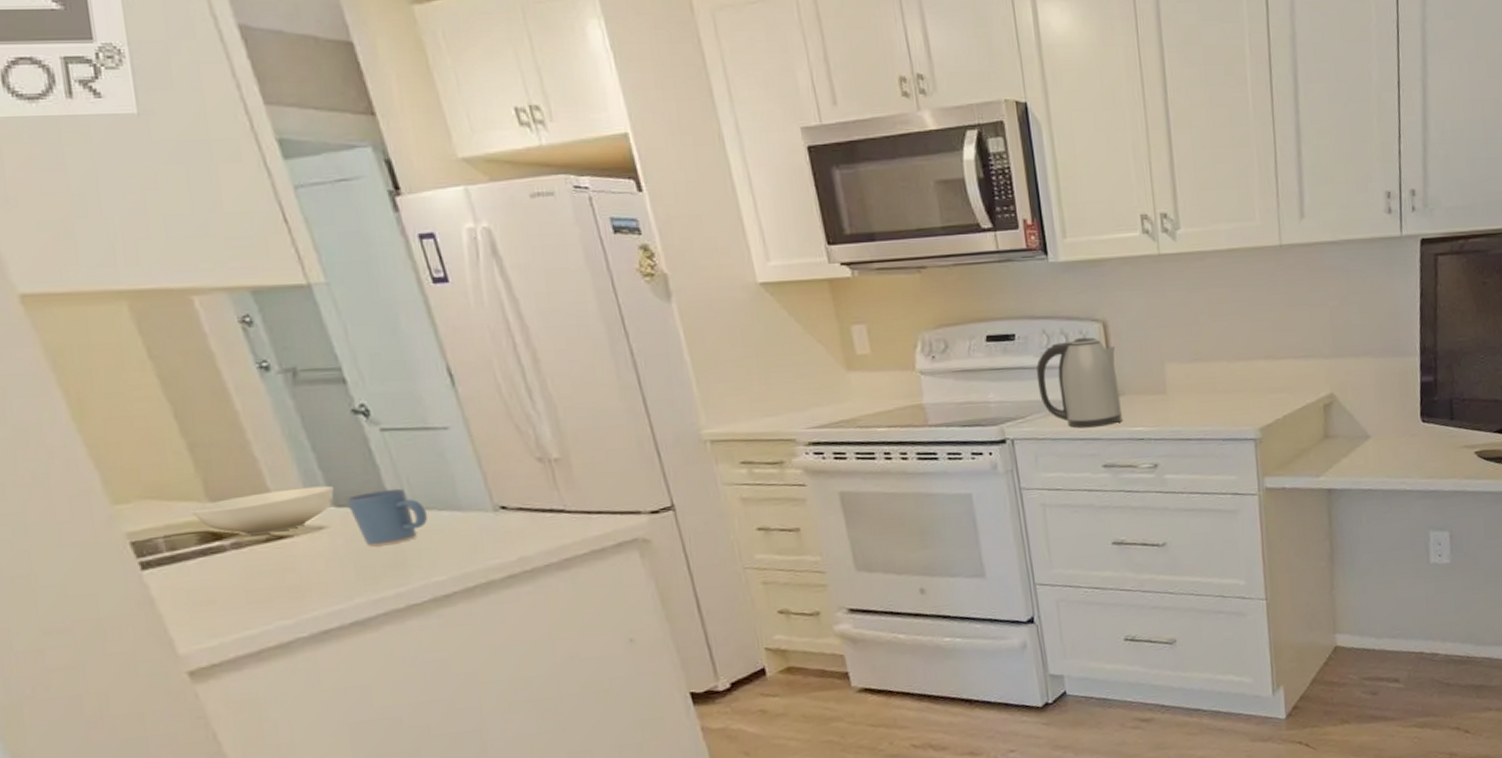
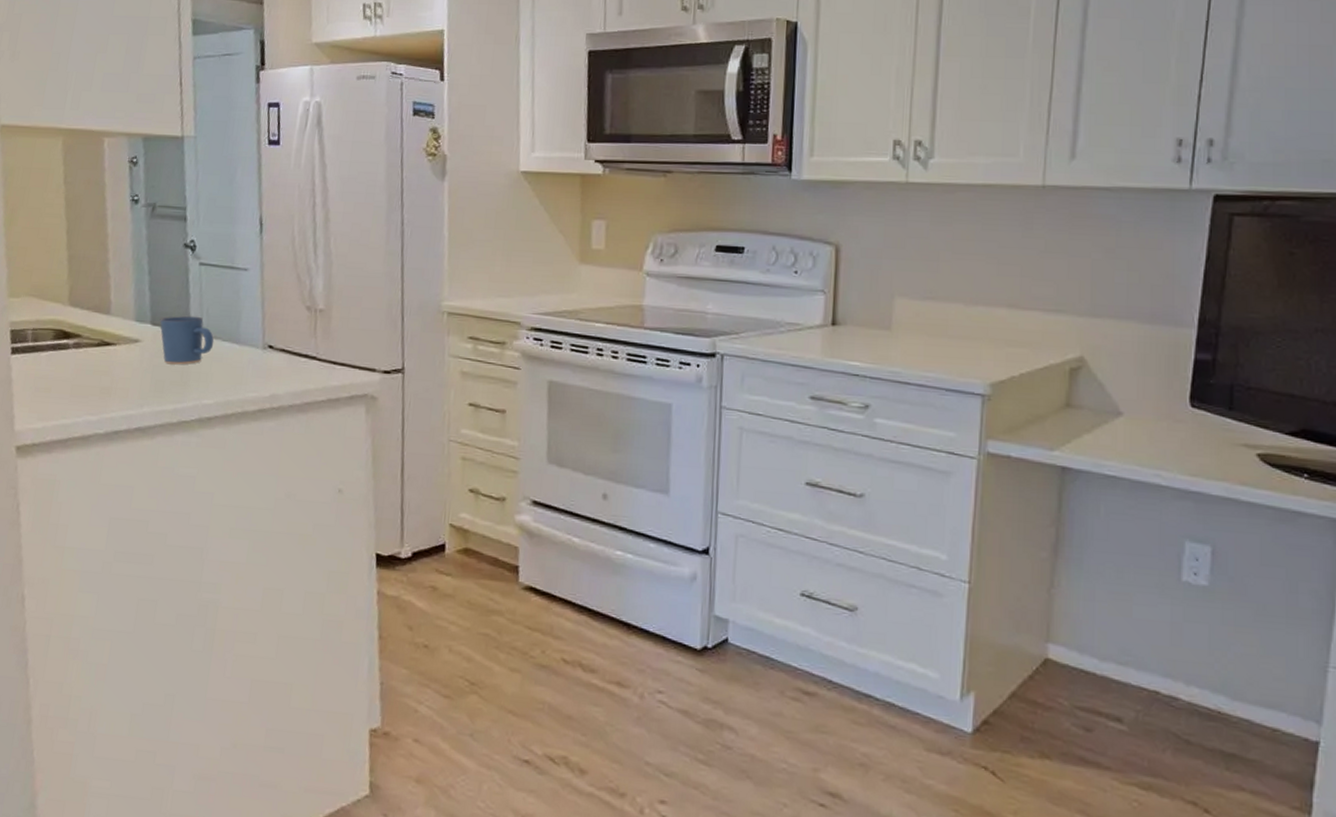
bowl: present [189,485,335,535] -> none [54,303,155,339]
kettle: present [1035,337,1122,429] -> none [757,258,843,356]

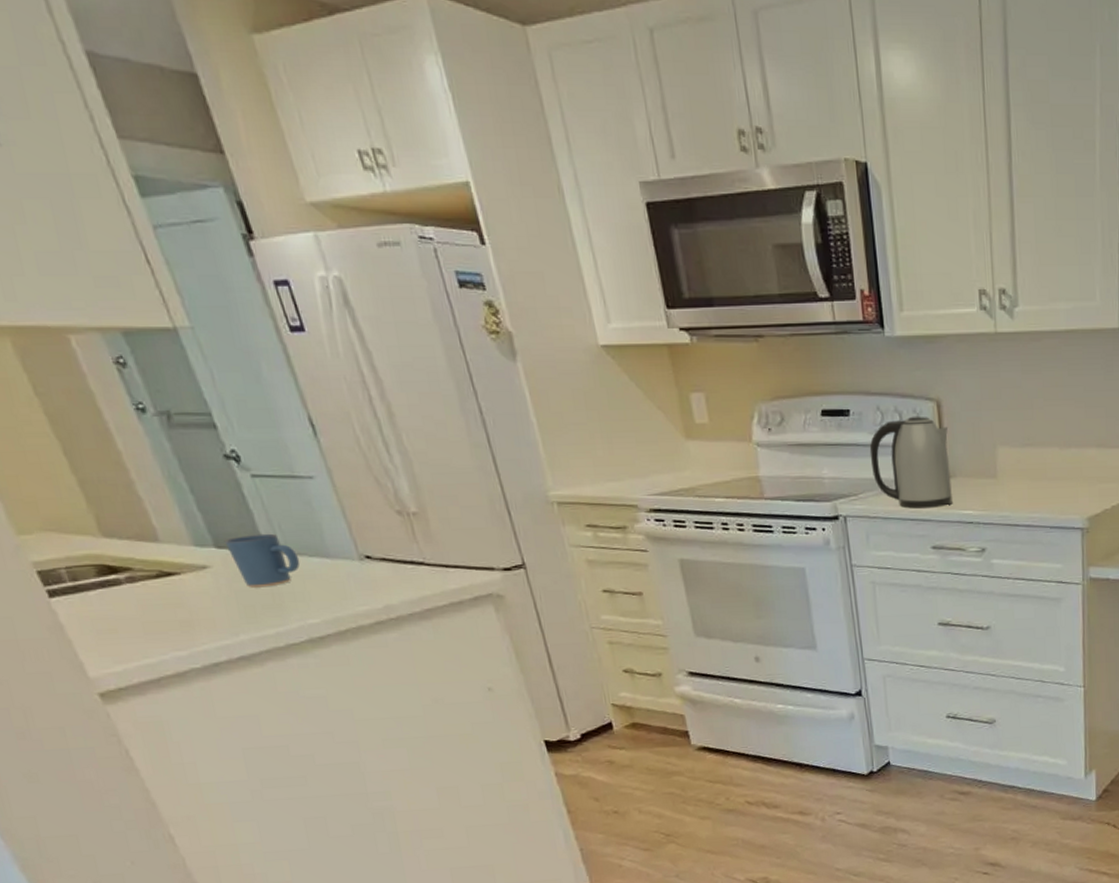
kettle: none [757,258,843,356] -> present [869,416,952,510]

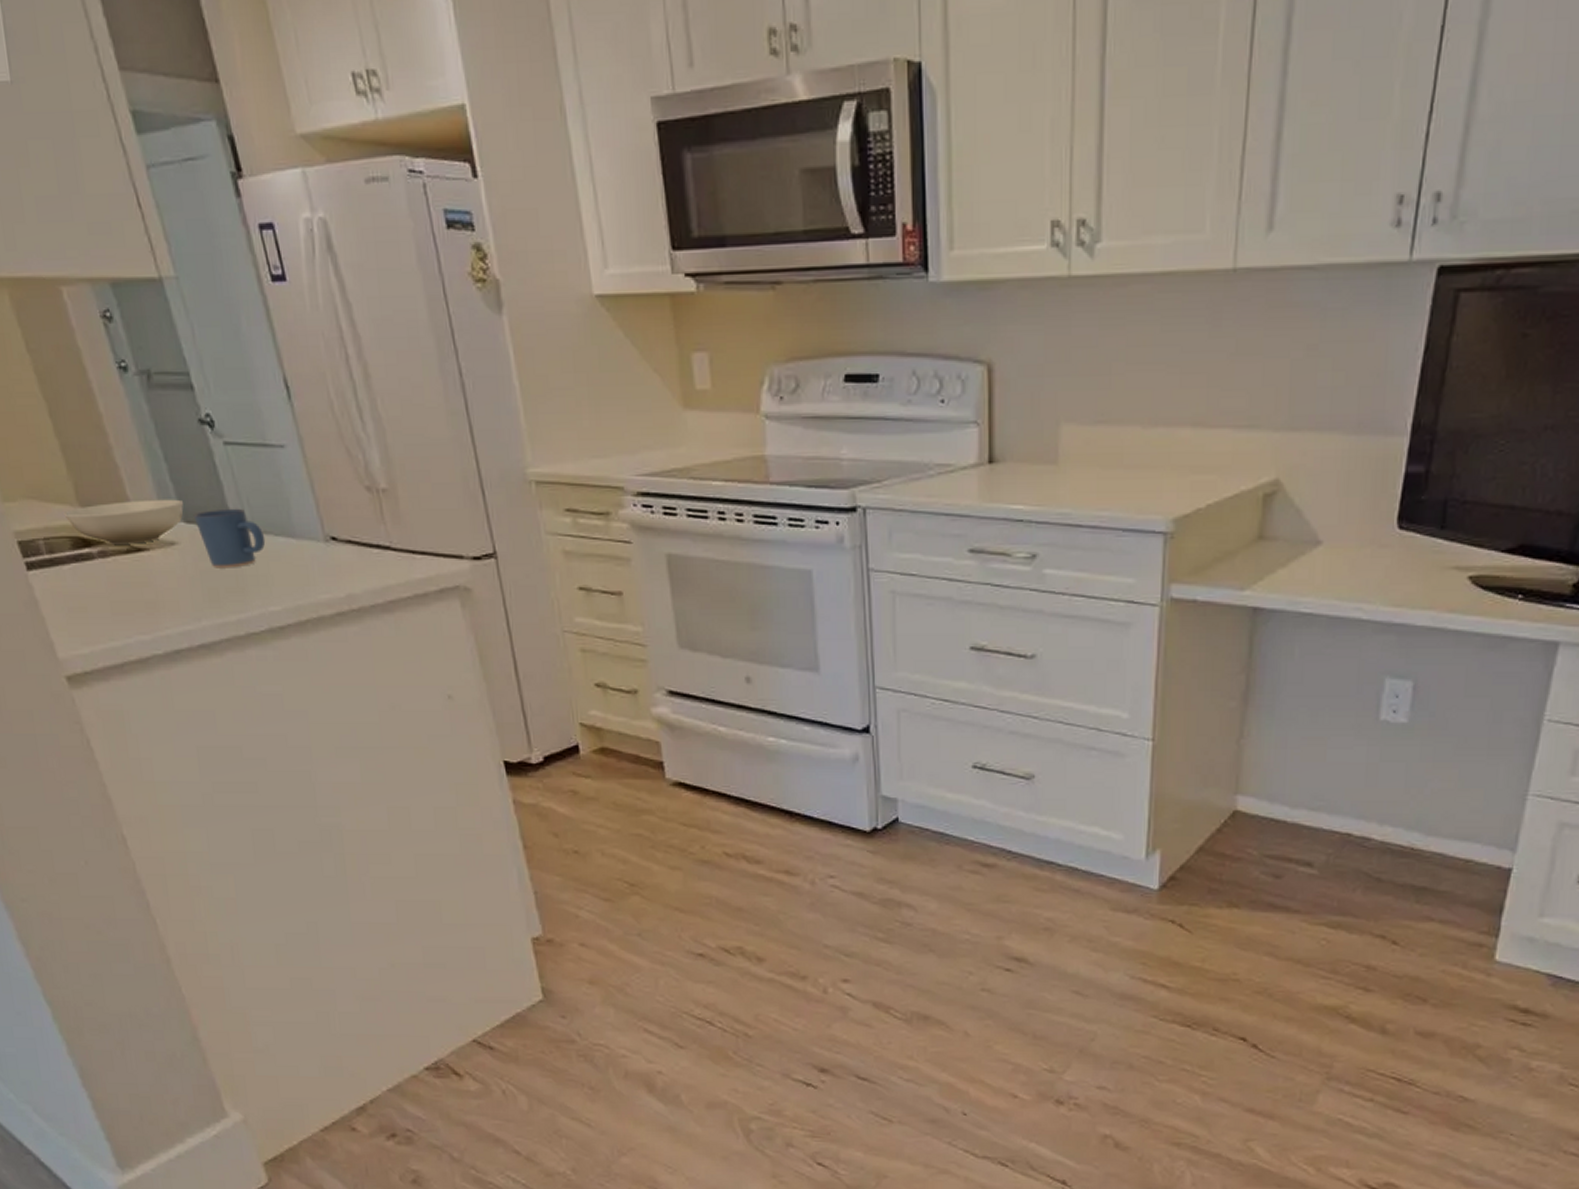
bowl: none [86,527,214,570] -> present [64,499,184,544]
kettle: present [869,416,952,510] -> none [900,383,999,502]

